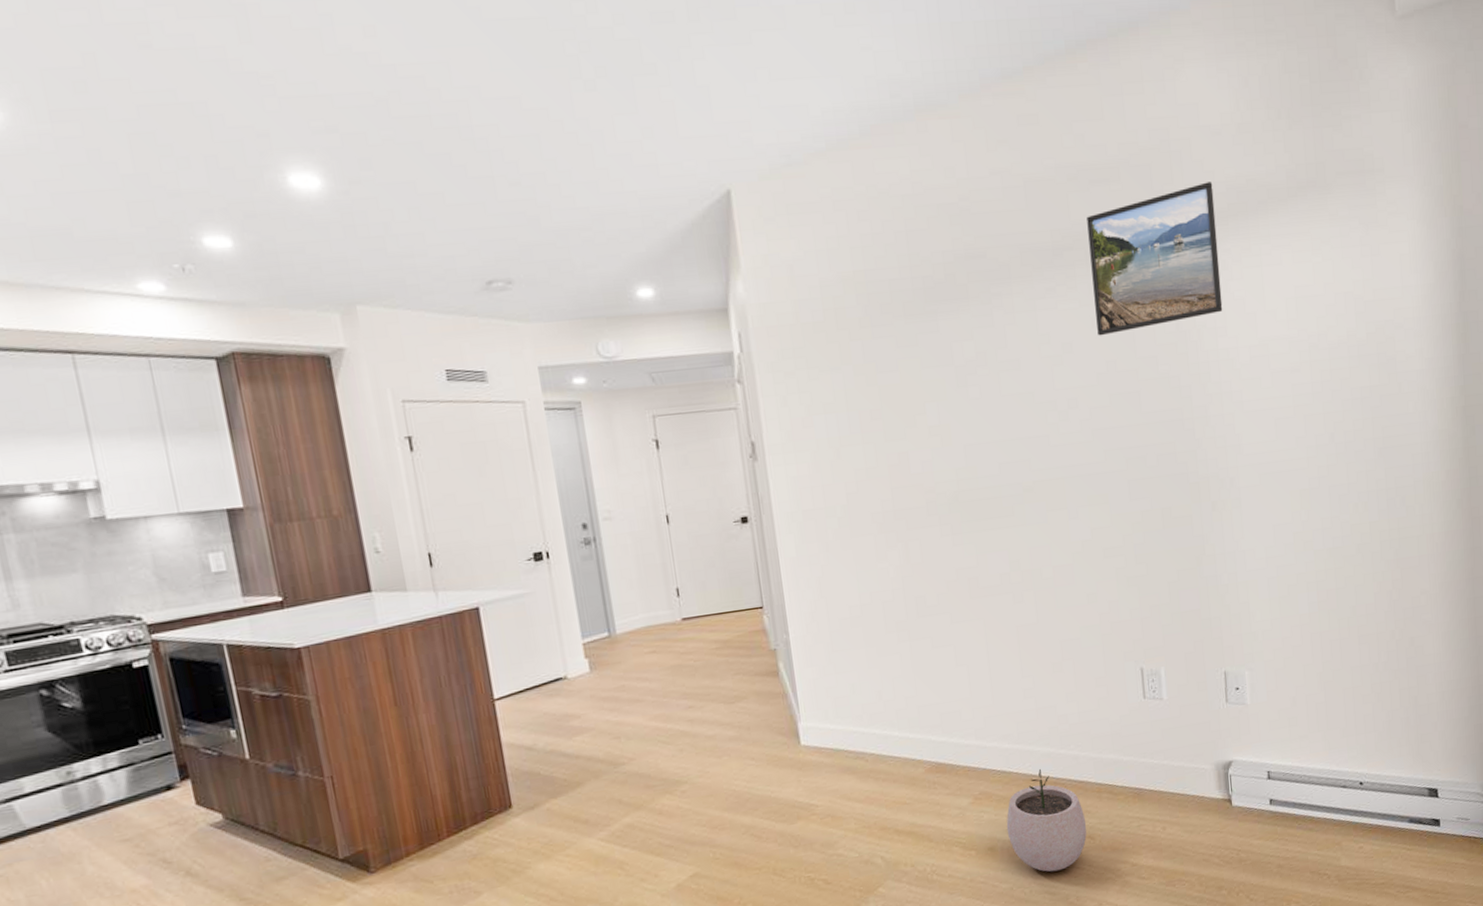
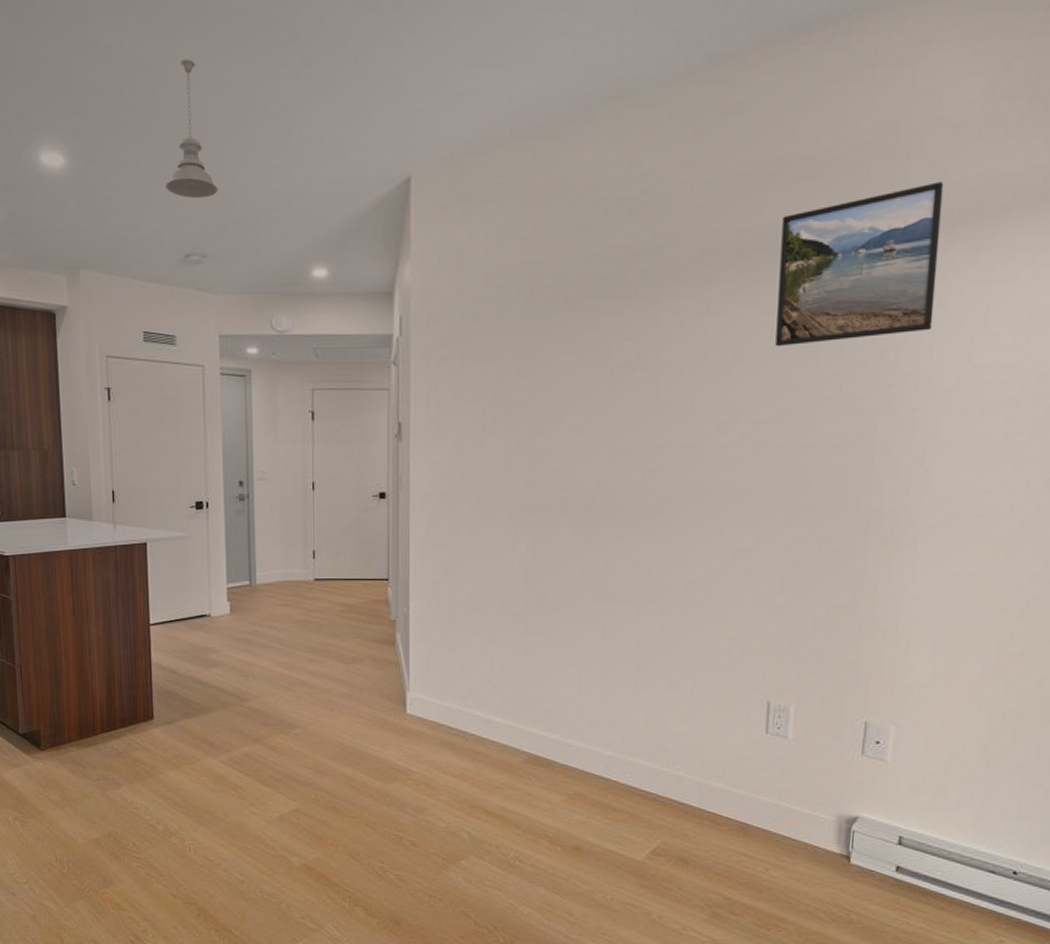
pendant light: none [453,70,518,220] -> present [166,59,218,199]
plant pot: present [1006,768,1087,872] -> none [596,781,681,886]

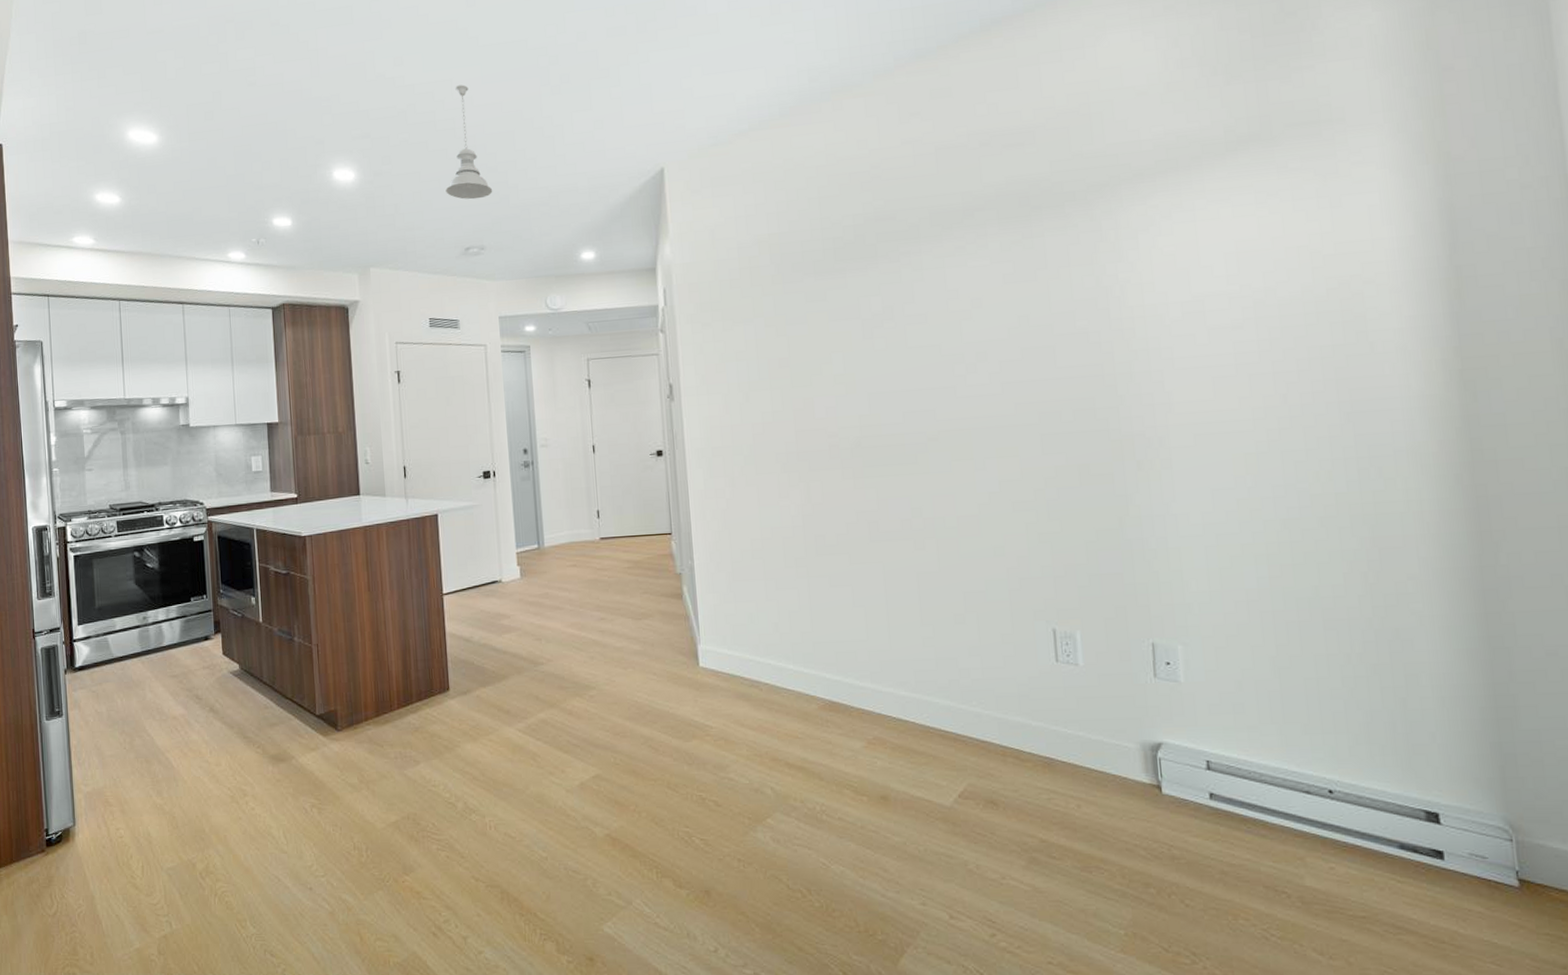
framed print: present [775,182,944,347] -> none [999,140,1150,292]

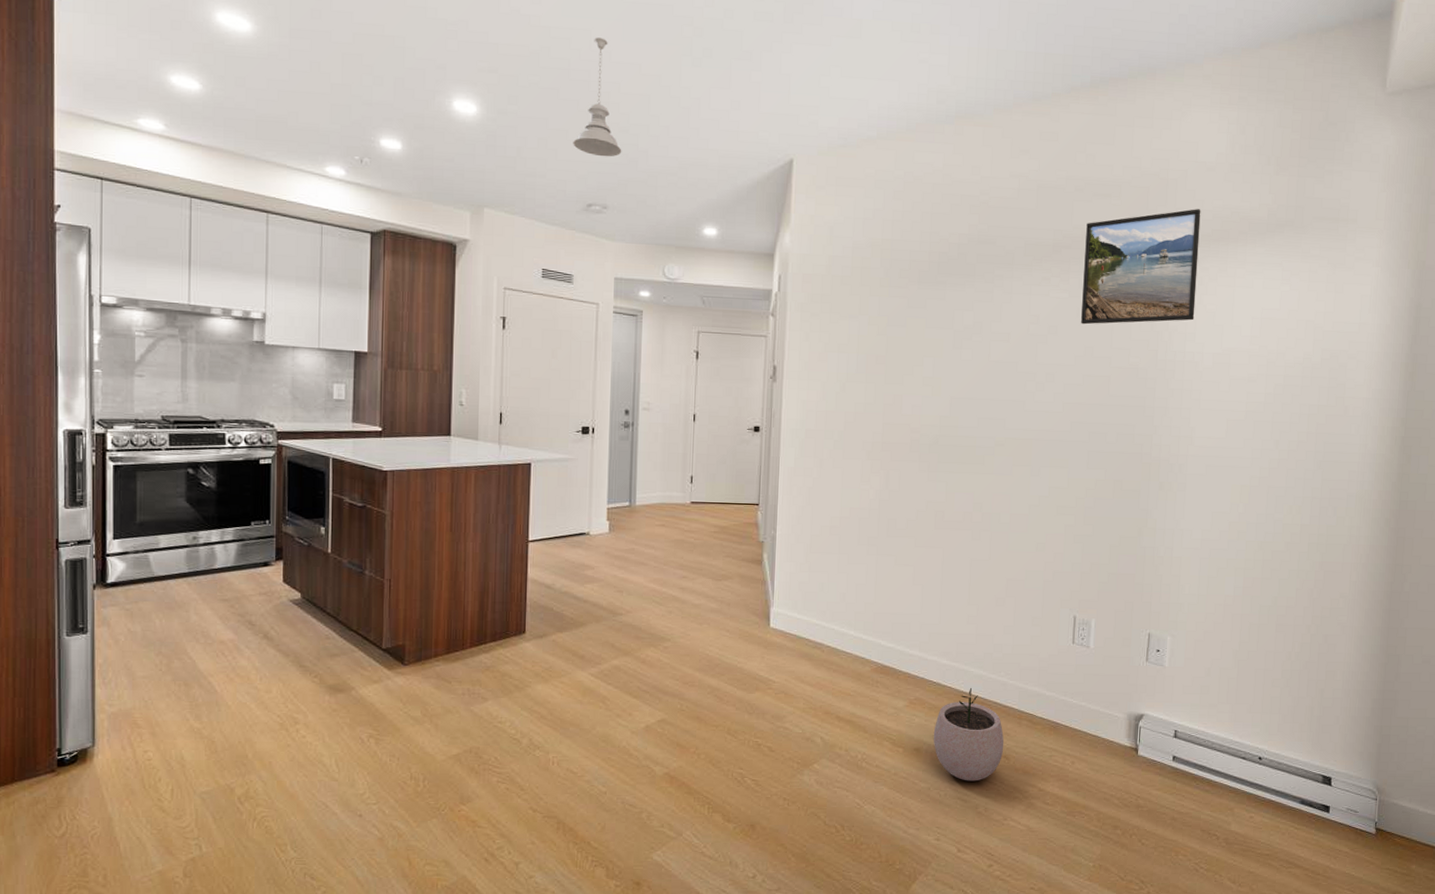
plant pot: none [900,721,989,833] -> present [933,687,1004,782]
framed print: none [999,140,1150,292] -> present [1081,209,1201,325]

